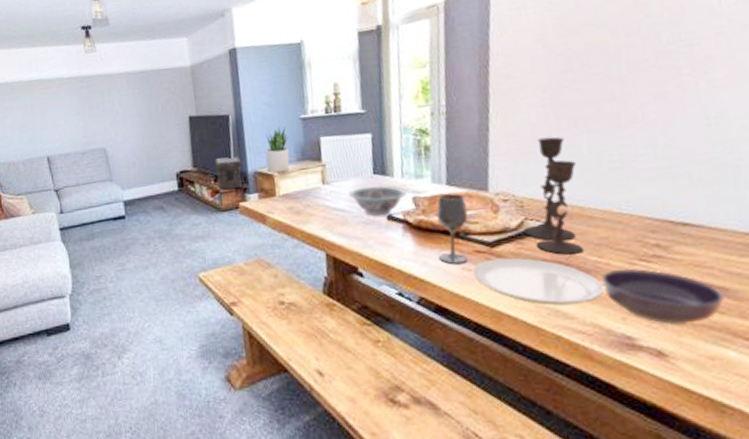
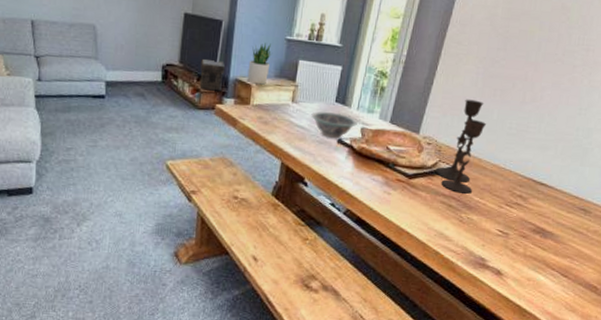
wine glass: present [436,193,469,265] -> none [369,130,401,188]
plate: present [473,257,604,306] -> none [391,188,477,231]
bowl: present [601,268,724,325] -> none [476,209,549,255]

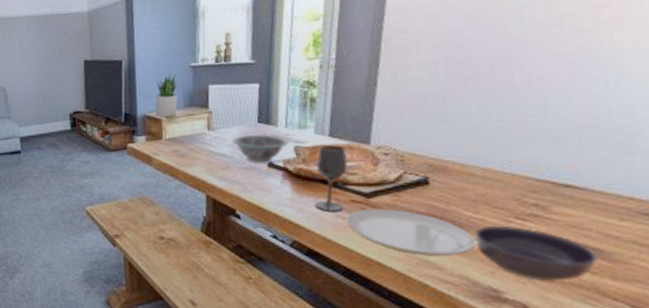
decorative box: present [199,58,226,92] -> none [106,100,132,132]
wine glass: none [369,130,401,188] -> present [315,145,348,213]
plate: none [391,188,477,231] -> present [347,209,475,257]
candlestick: present [435,99,487,194] -> none [400,94,463,209]
bowl: none [476,209,549,255] -> present [474,225,597,281]

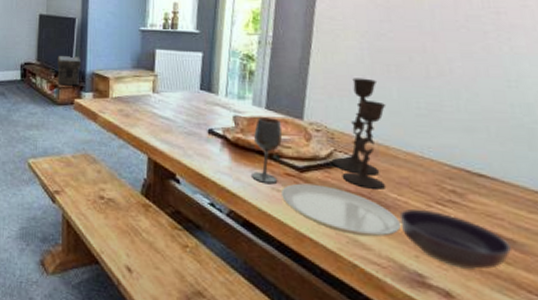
decorative box: none [106,100,132,132] -> present [57,55,82,86]
planter: present [155,73,178,118] -> none [104,35,127,77]
bowl: present [232,134,289,163] -> none [175,100,228,130]
candlestick: none [400,94,463,209] -> present [331,78,386,189]

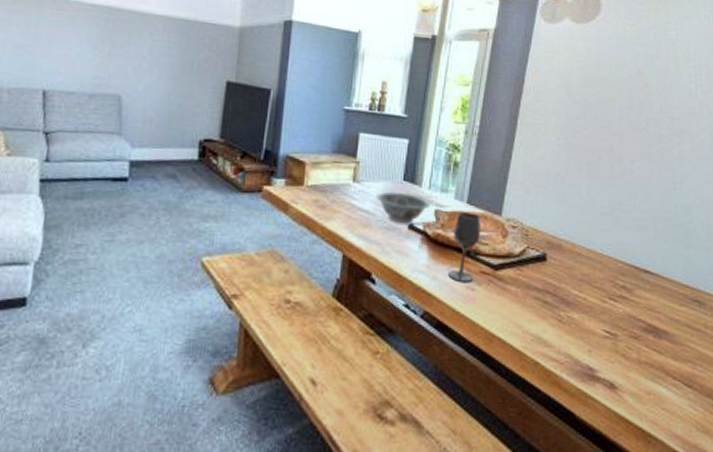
decorative box: present [57,55,82,86] -> none [243,132,275,171]
bowl: none [175,100,228,130] -> present [376,191,430,224]
plate: present [282,183,401,237] -> none [476,281,578,334]
candlestick: present [331,78,386,189] -> none [524,174,576,286]
bowl: present [399,209,511,270] -> none [578,304,664,360]

